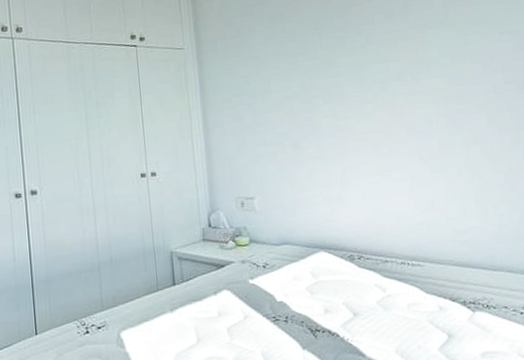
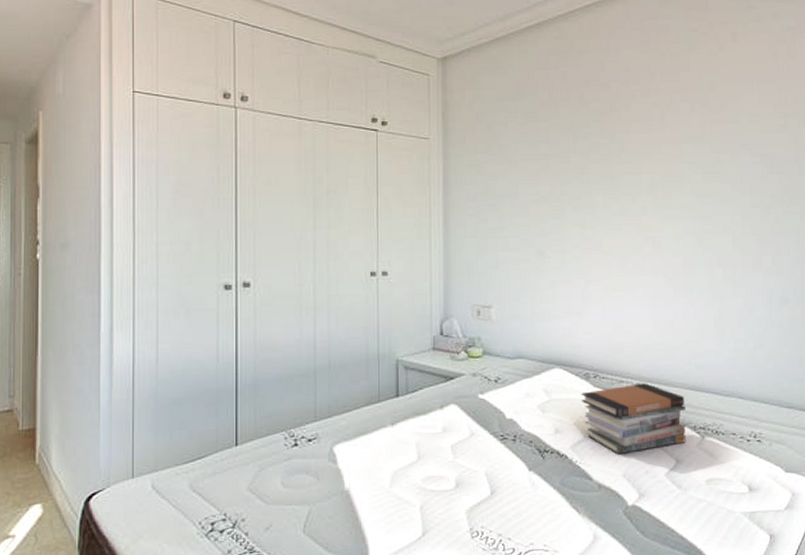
book stack: none [347,261,457,332] -> present [581,383,686,455]

